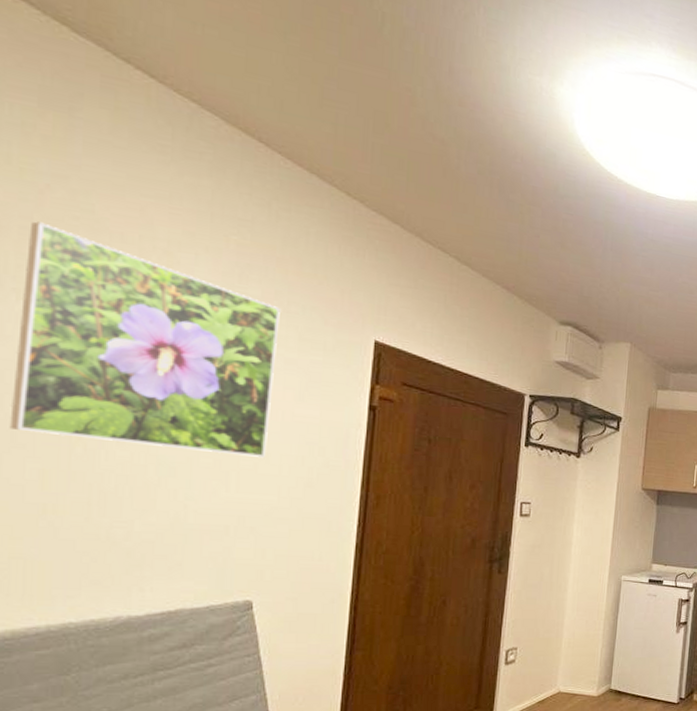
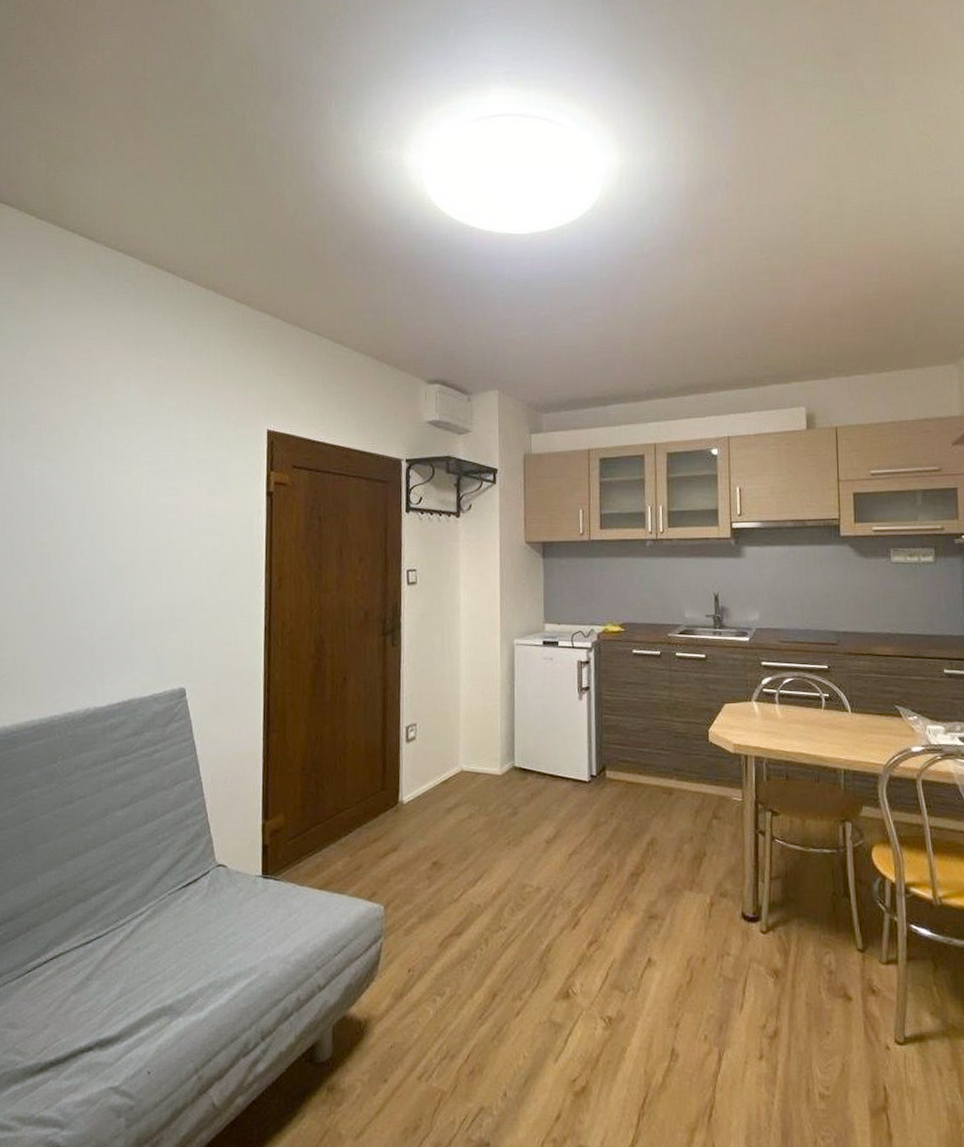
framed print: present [9,221,280,458] -> none [9,376,192,553]

